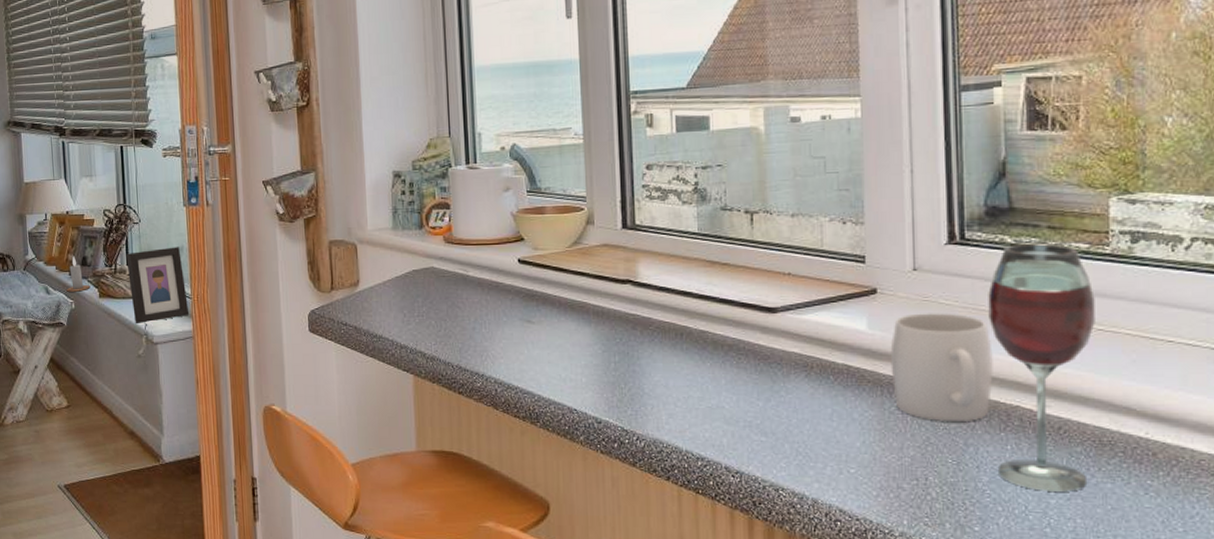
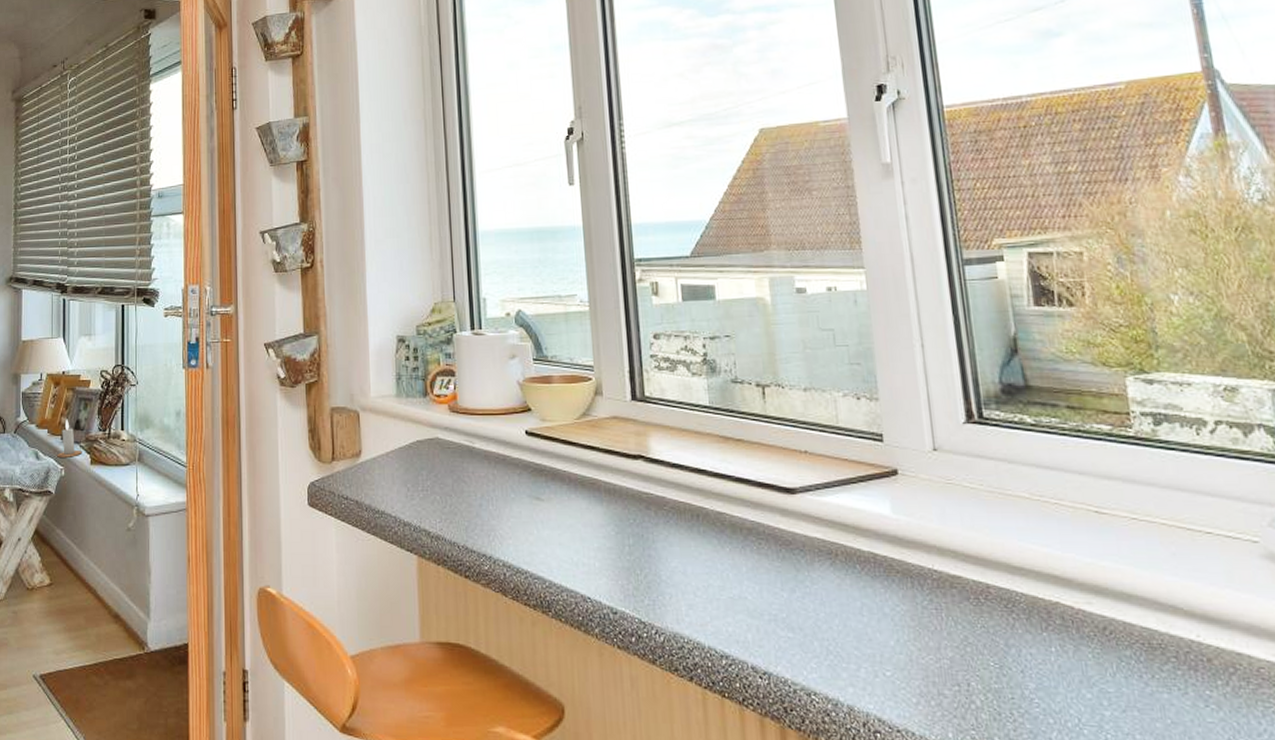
picture frame: present [126,247,190,324] -> none [121,411,184,494]
mug: present [890,313,993,421] -> none [917,497,1029,619]
wineglass: present [988,244,1095,492] -> none [1013,425,1141,702]

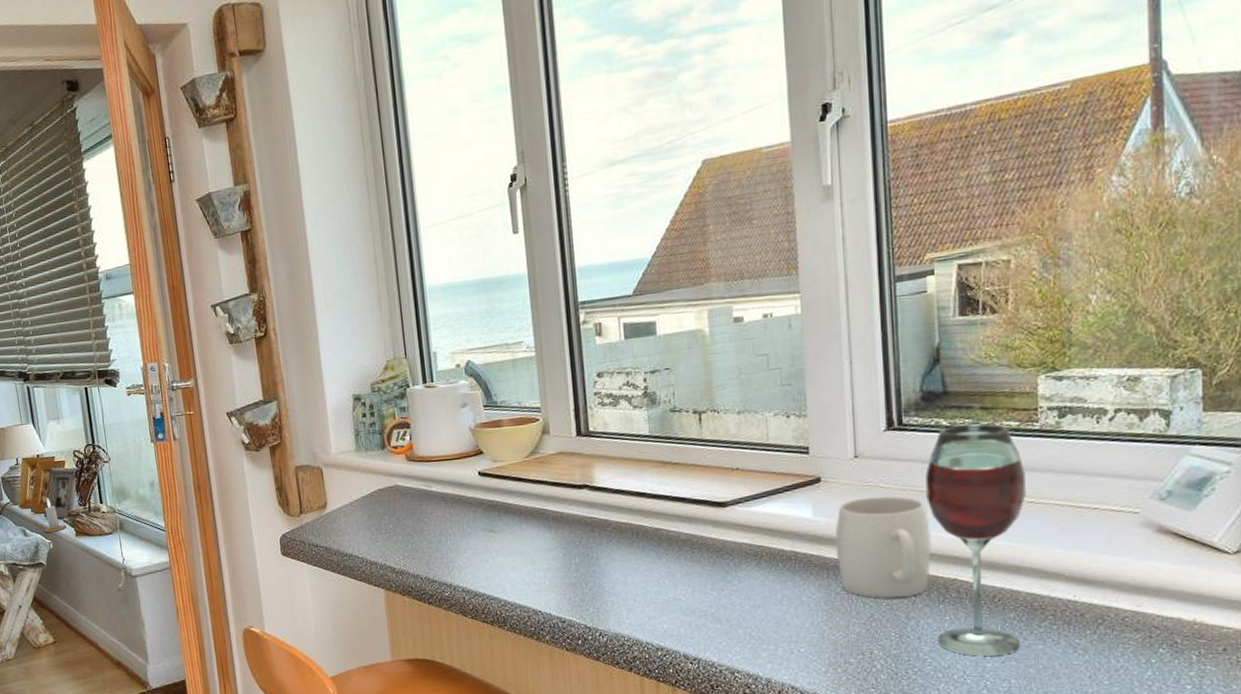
mug: none [917,497,1029,619] -> present [835,496,932,598]
wineglass: none [1013,425,1141,702] -> present [925,424,1026,656]

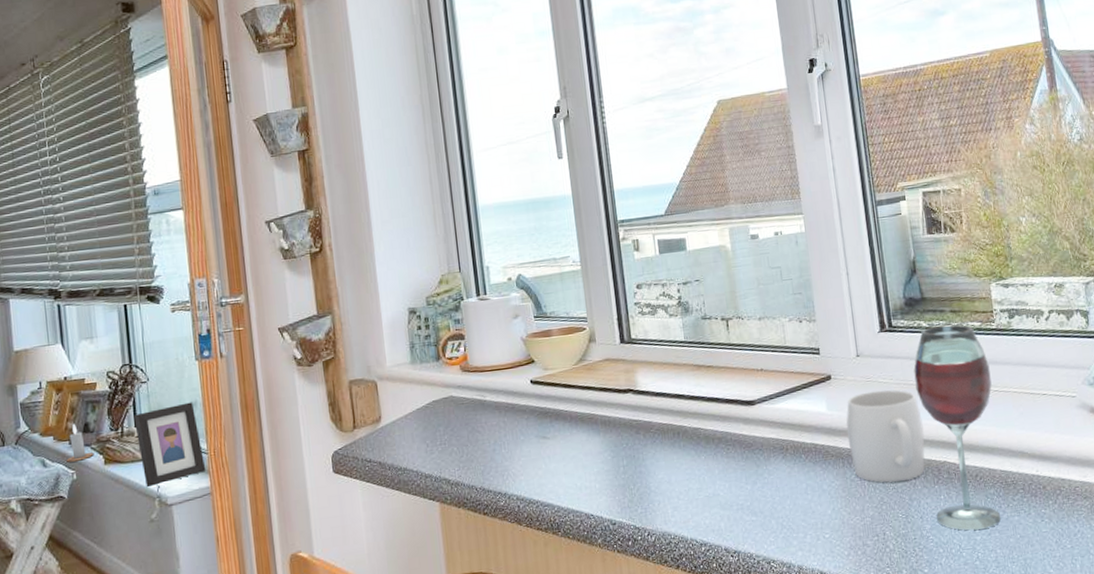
picture frame: none [99,482,165,560] -> present [134,402,206,488]

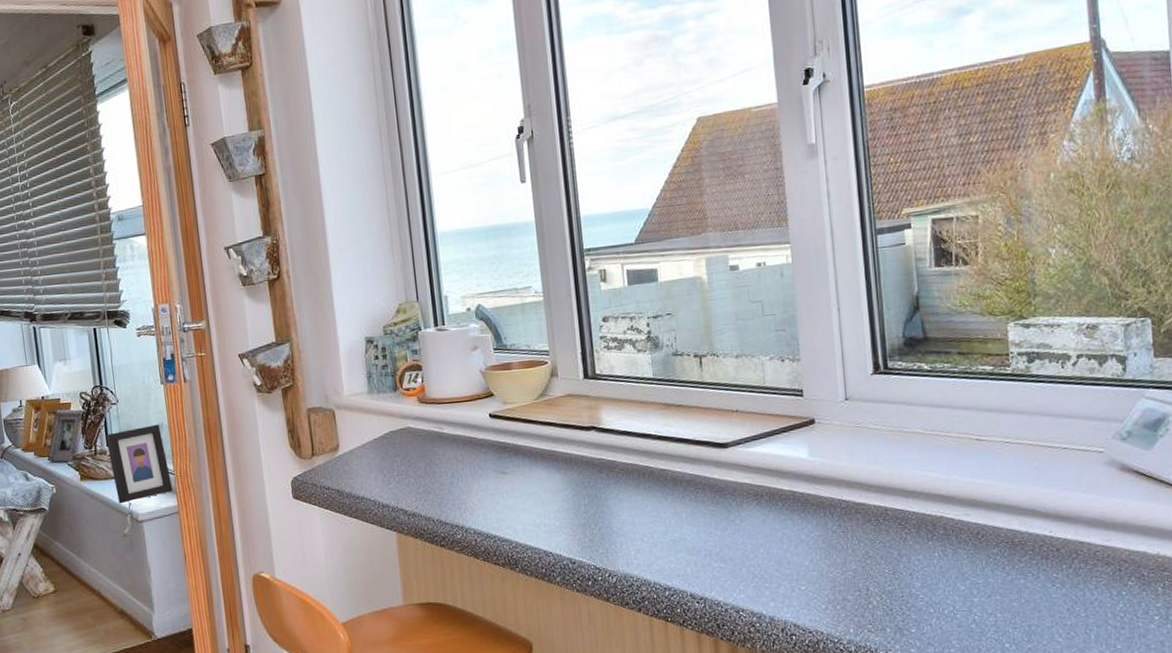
candle: present [66,423,94,462] -> none [46,440,71,477]
mug: present [846,389,925,483] -> none [829,436,919,536]
wineglass: present [913,325,1001,531] -> none [910,368,1003,591]

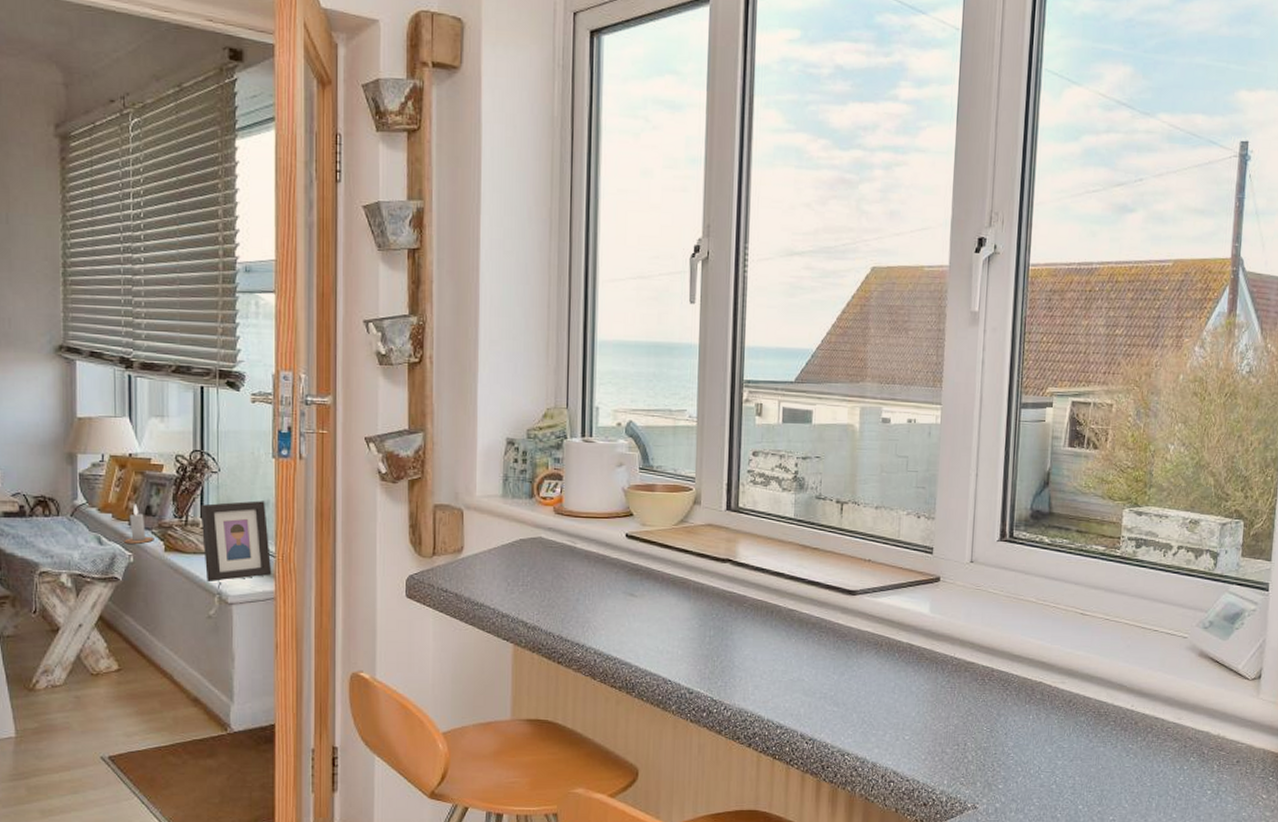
candle: none [46,440,71,477] -> present [124,504,154,544]

